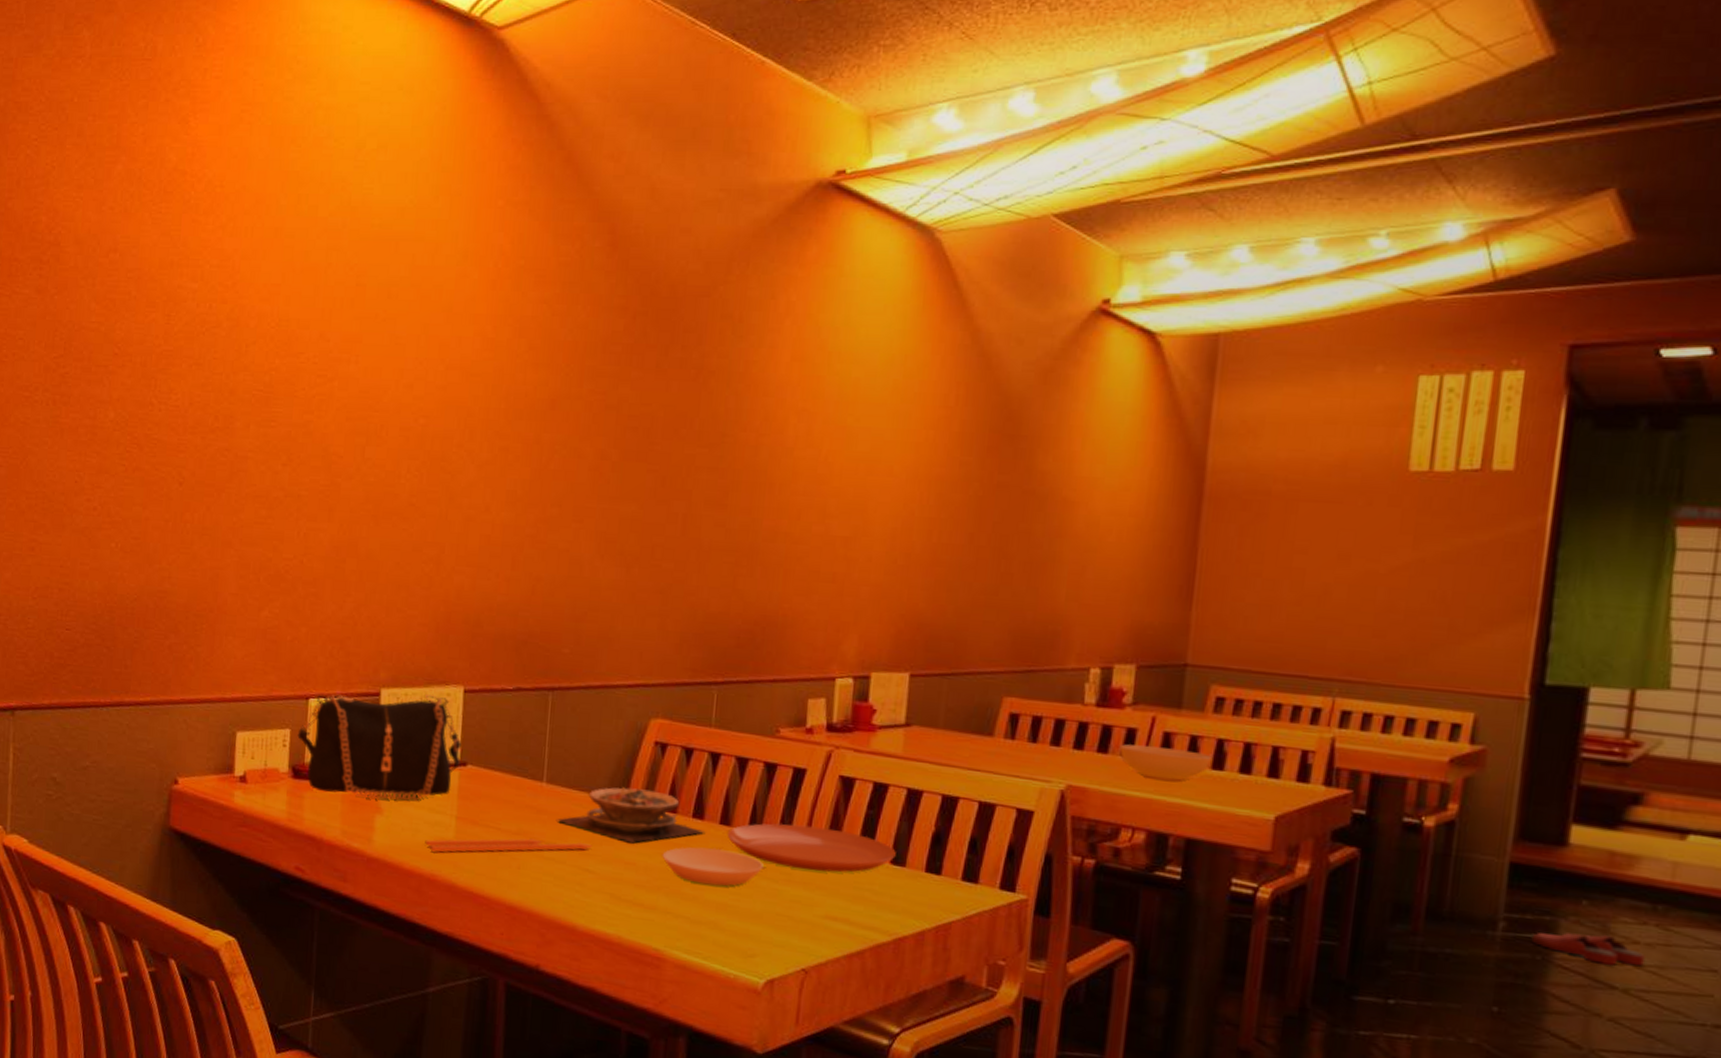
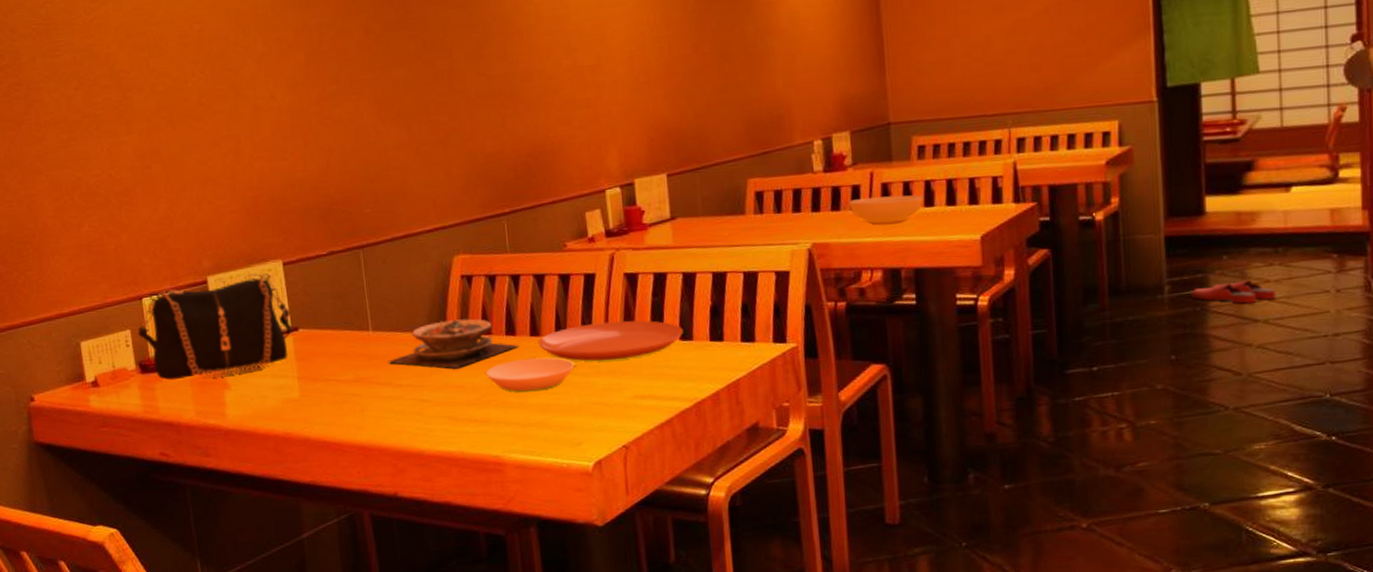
chopsticks: present [425,838,592,852] -> none [274,377,424,413]

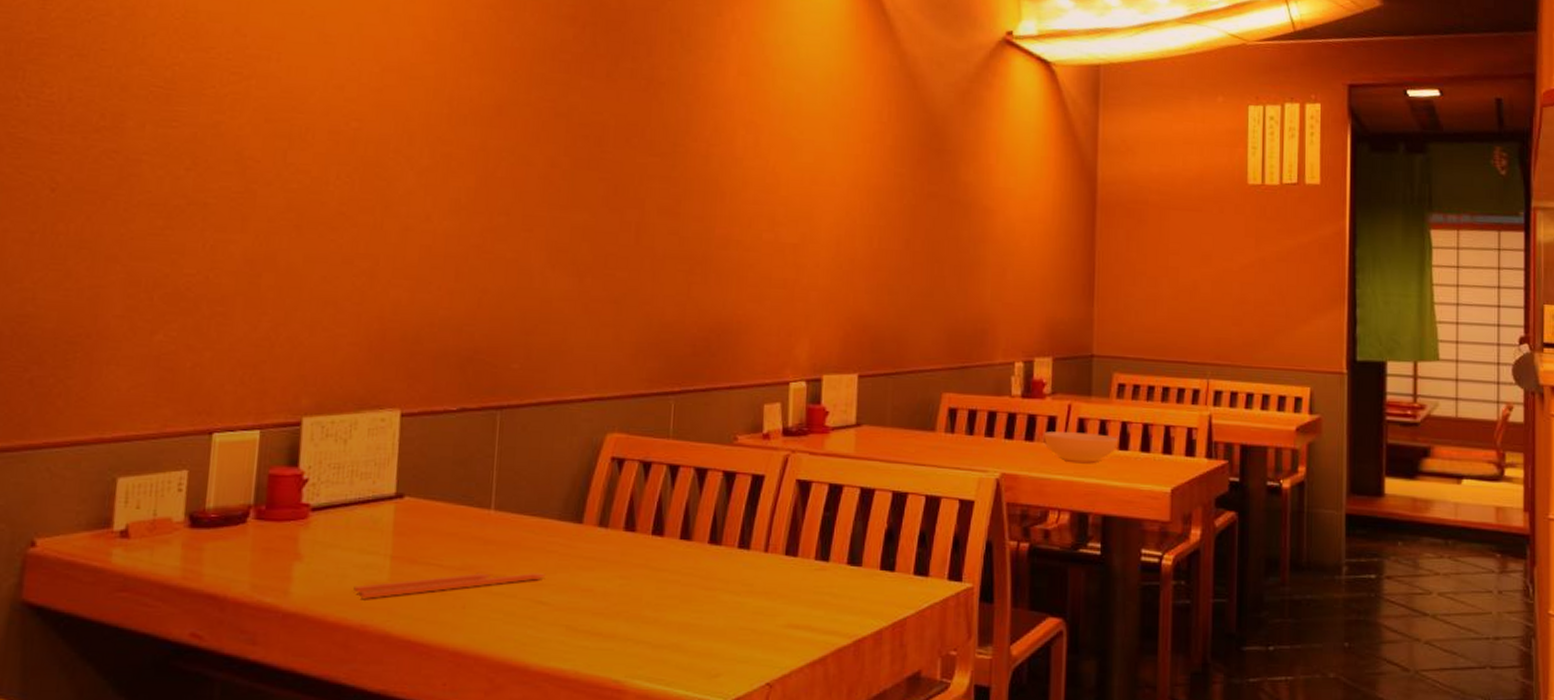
handbag: present [138,273,293,381] -> none [197,421,398,543]
chopsticks: none [274,377,424,413] -> present [353,573,546,599]
soup bowl: present [388,318,520,369] -> none [507,508,666,568]
saucer: present [485,357,574,392] -> none [621,565,725,605]
plate: present [538,320,683,361] -> none [687,532,853,579]
slippers: present [1190,280,1277,304] -> none [1366,570,1445,595]

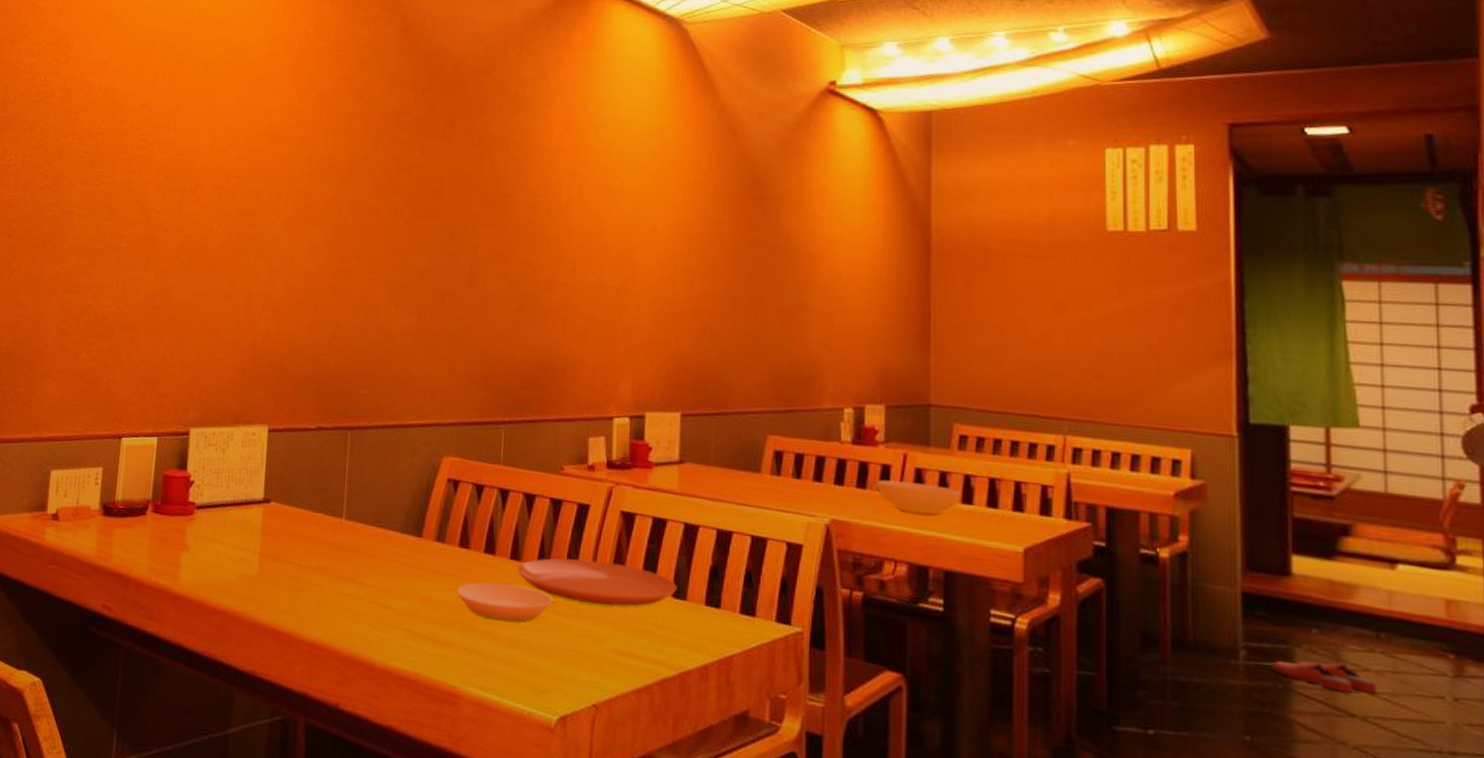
chopsticks: present [353,573,546,599] -> none [229,574,390,589]
saucer: none [621,565,725,605] -> present [456,582,553,622]
plate: none [687,532,853,579] -> present [517,557,677,607]
slippers: none [1366,570,1445,595] -> present [1271,661,1379,694]

